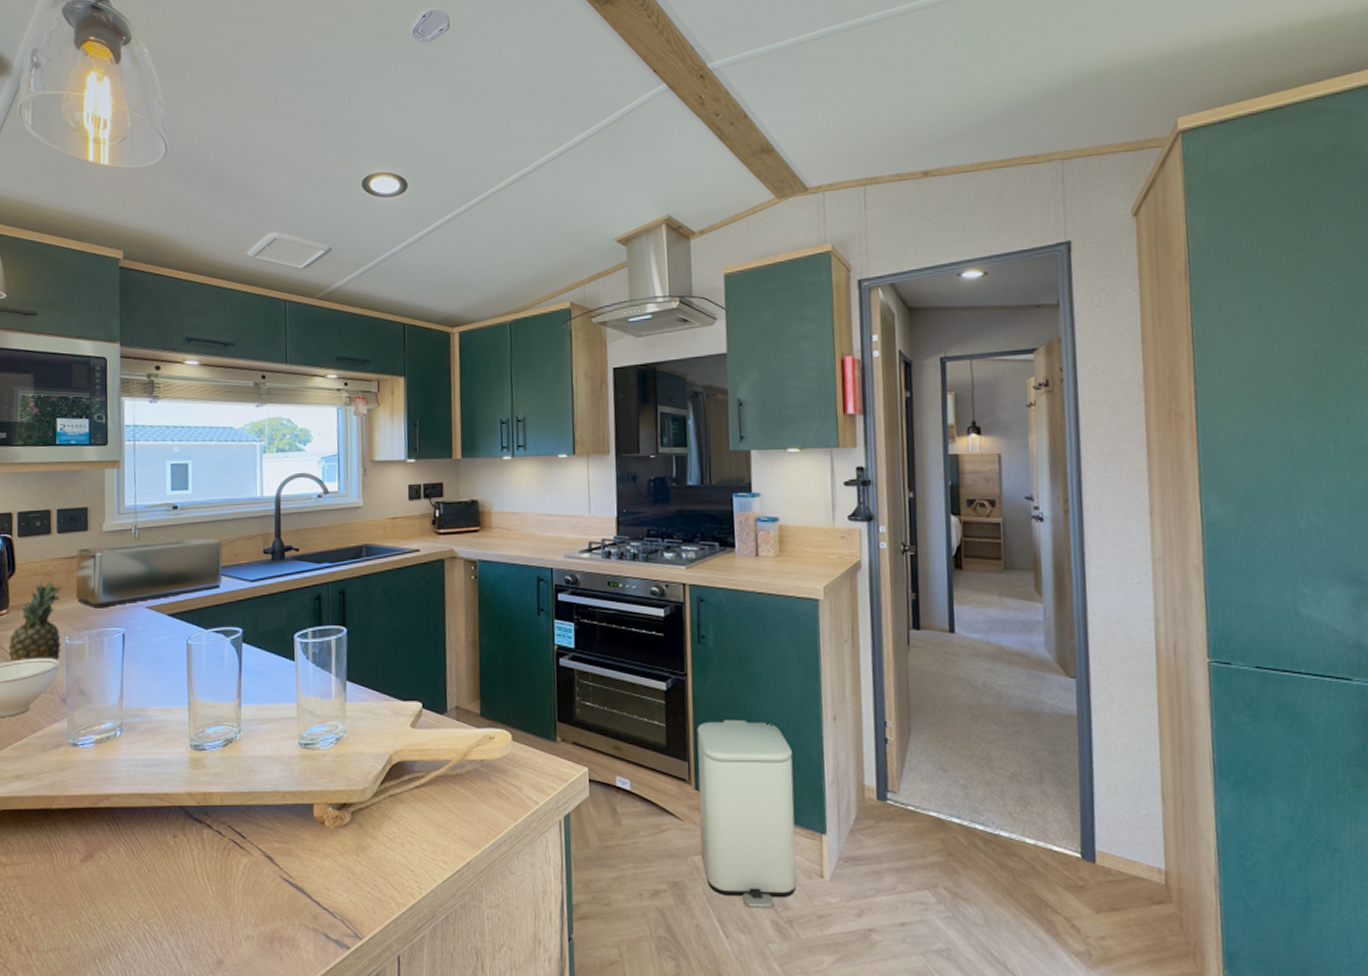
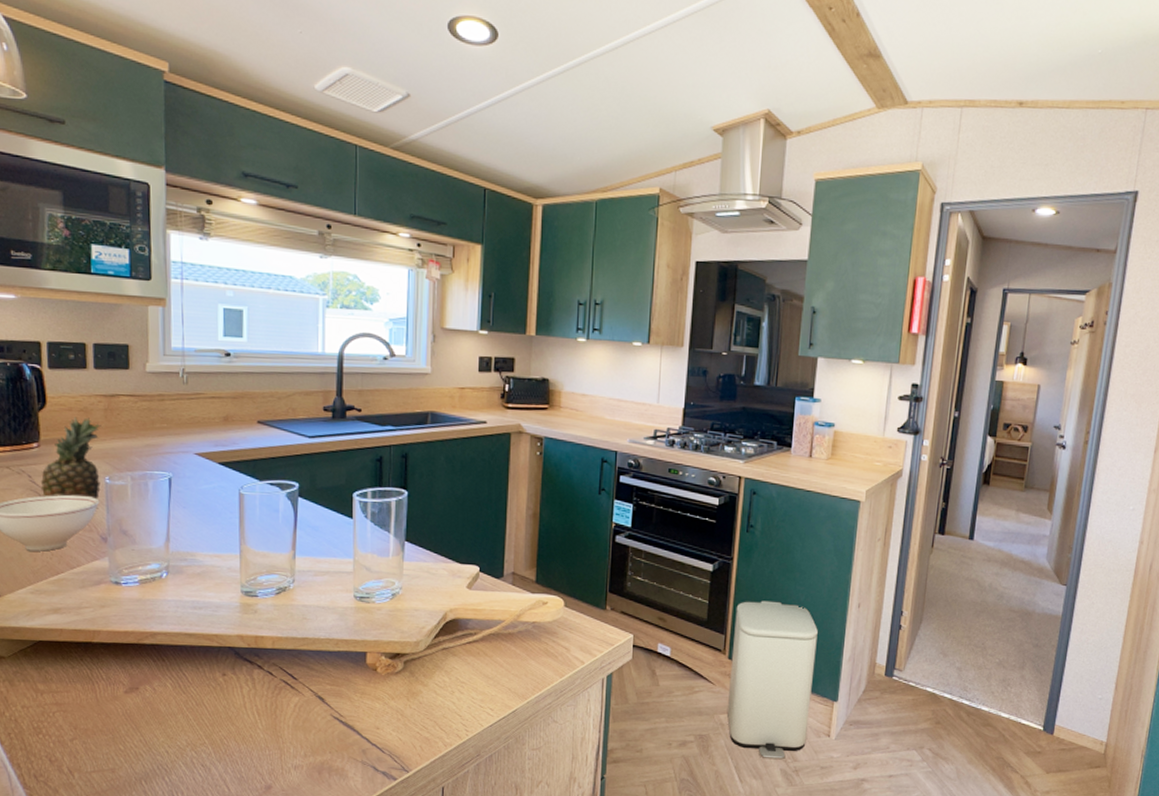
toaster: present [75,538,223,607] -> none [116,387,280,450]

